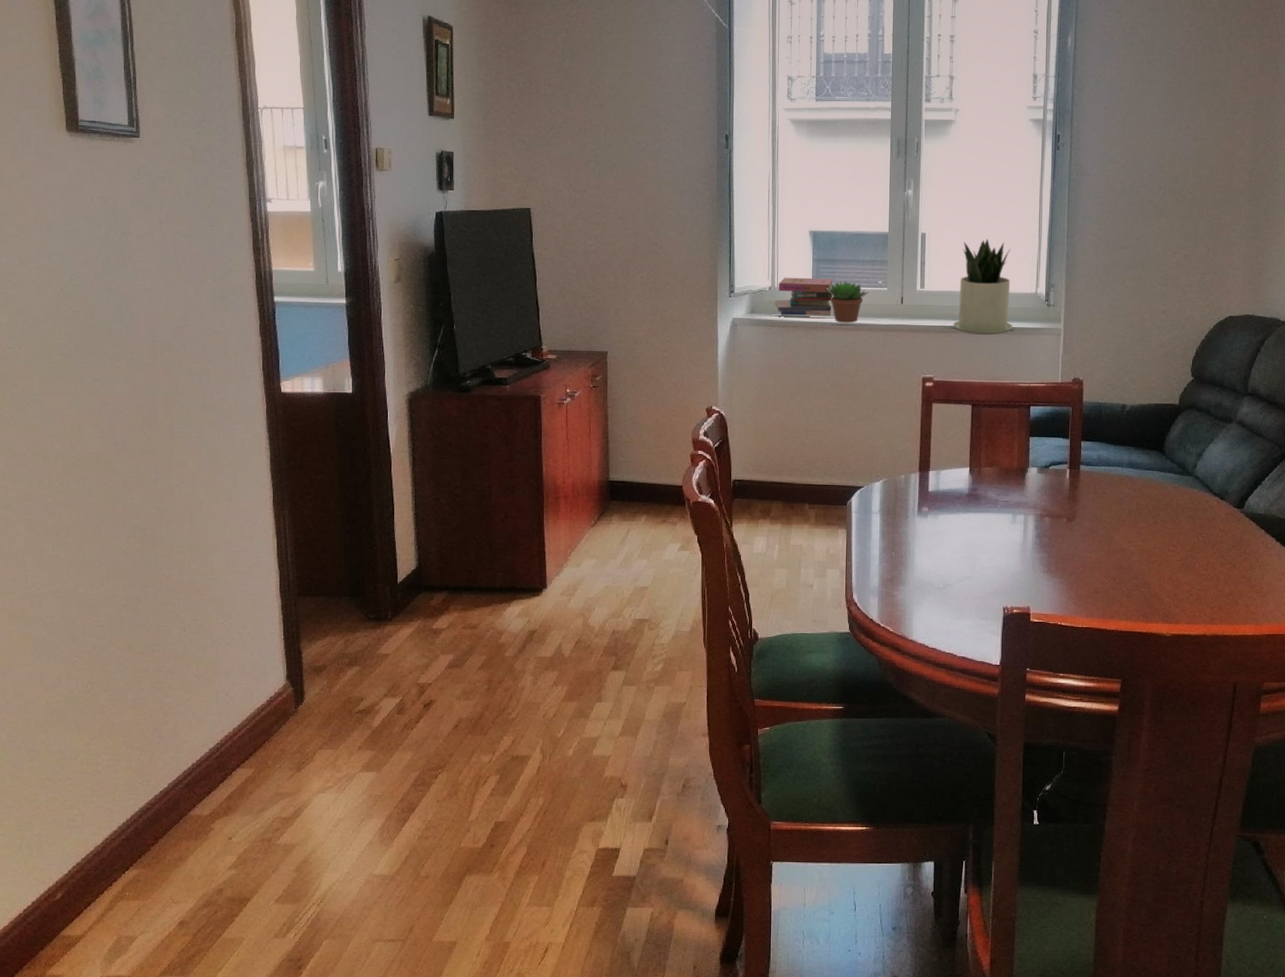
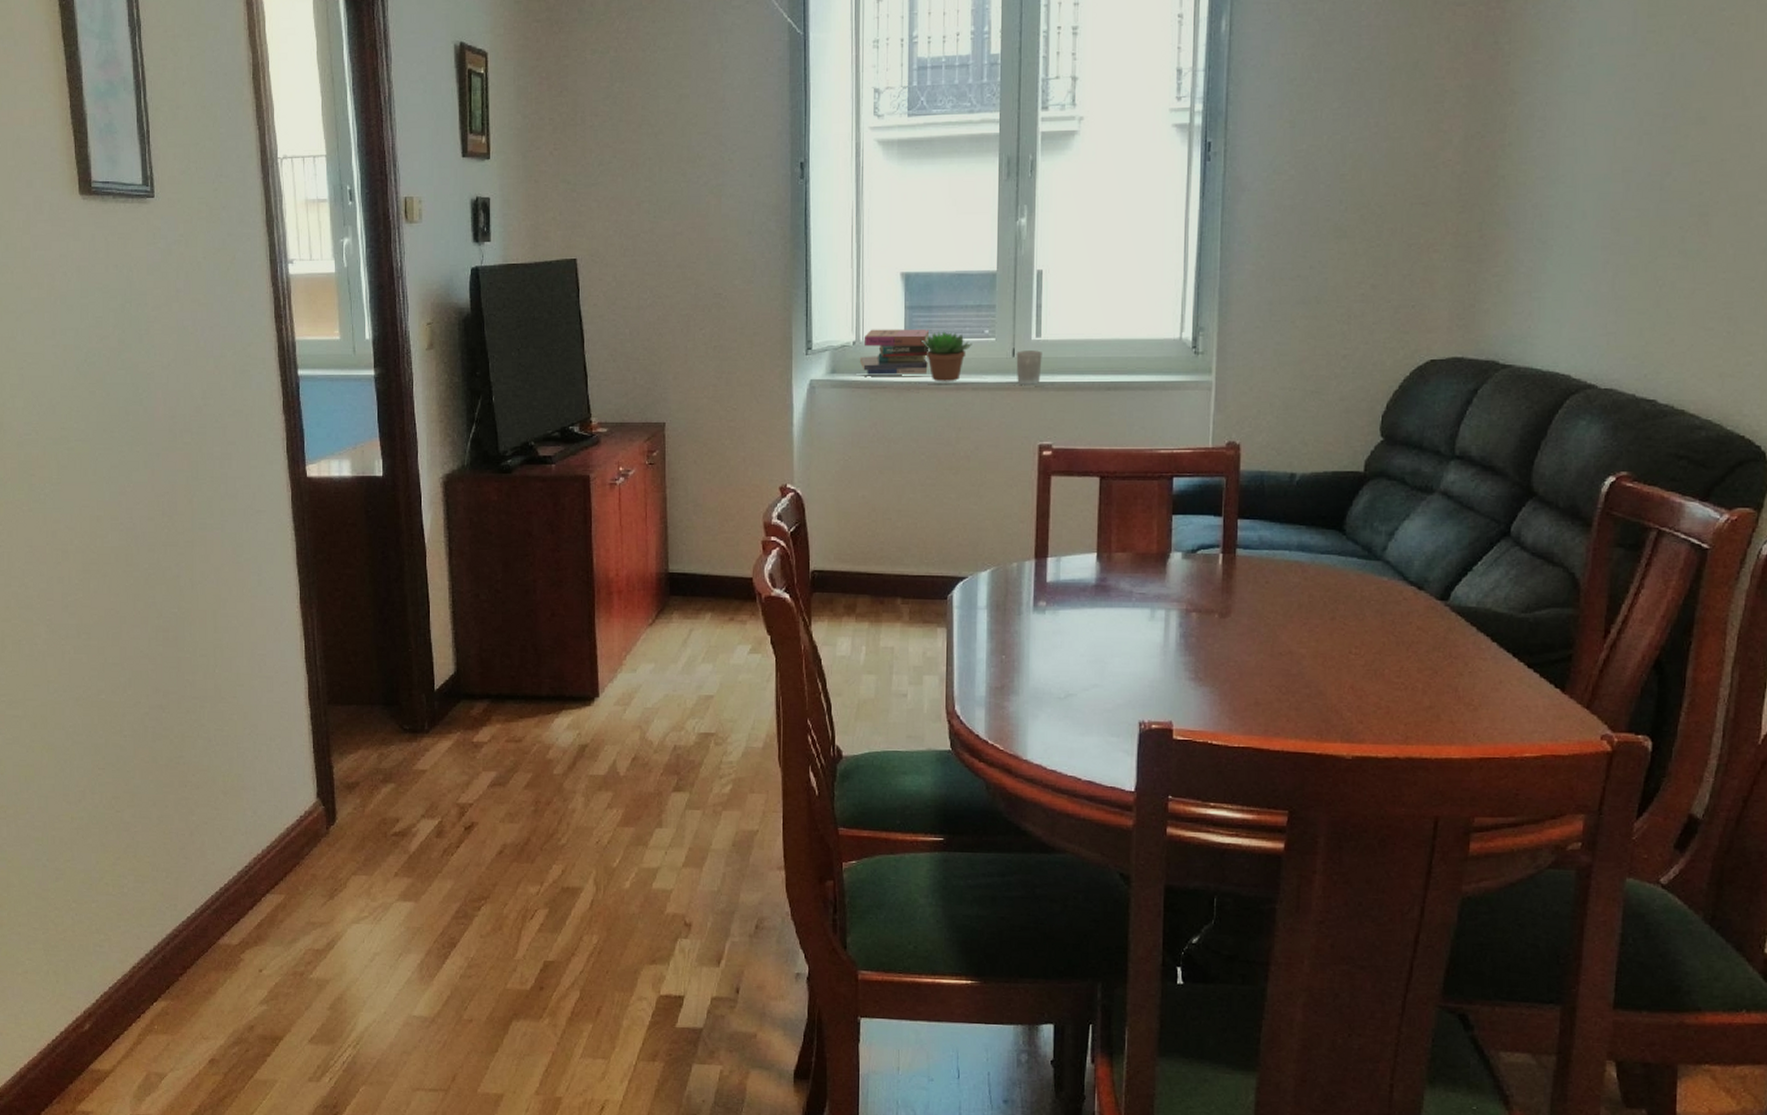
candle holder: none [904,299,926,328] -> present [1016,350,1042,386]
planter: present [953,238,1013,336] -> none [1077,274,1151,392]

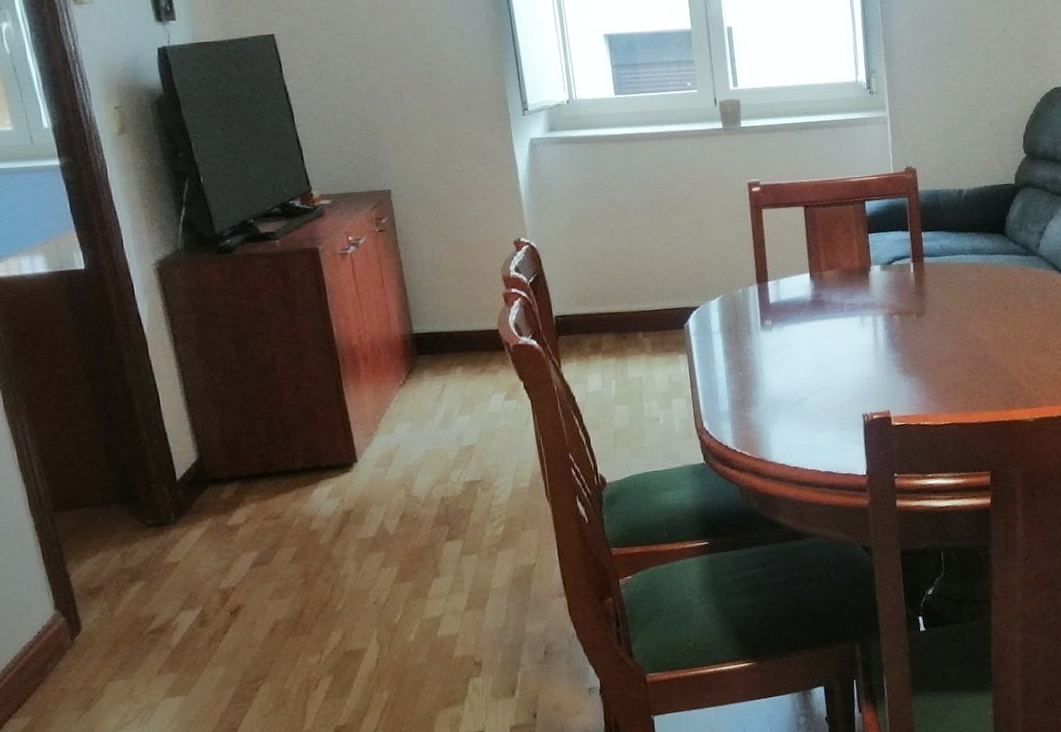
books: present [859,328,931,375] -> none [574,84,640,131]
succulent plant: present [920,331,972,382] -> none [629,86,678,133]

